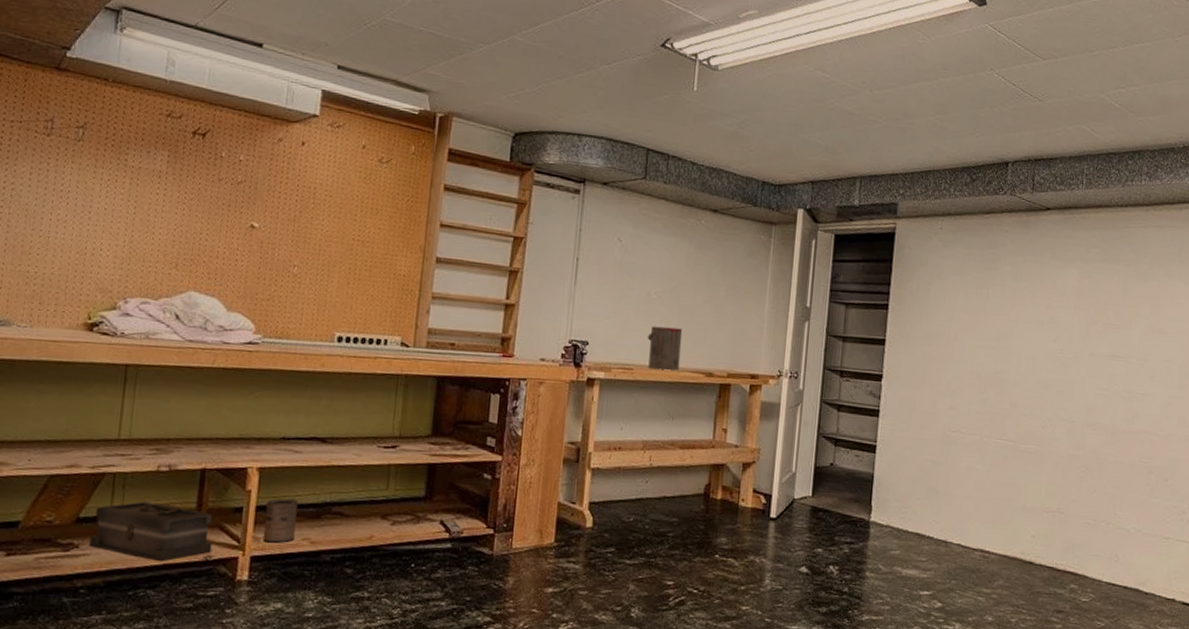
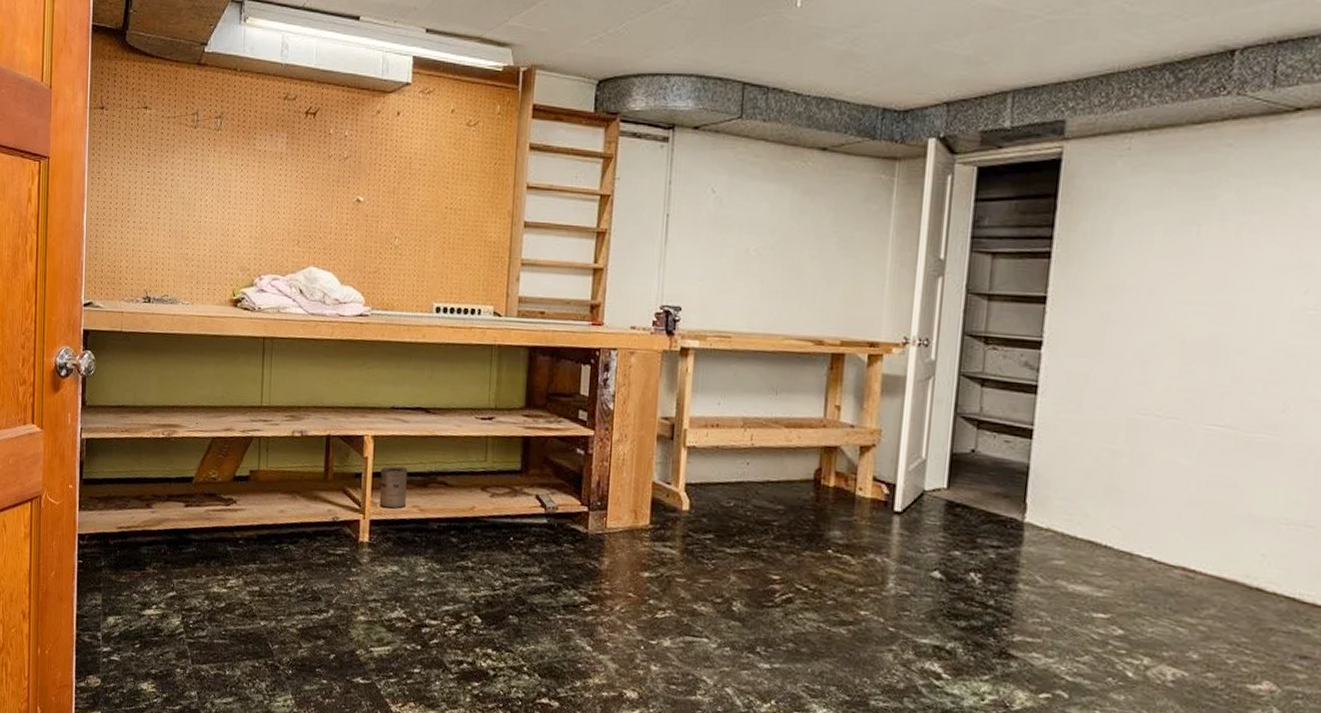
tool box: present [89,502,213,562] -> none [244,464,338,520]
paint can: present [647,326,683,370] -> none [746,287,787,338]

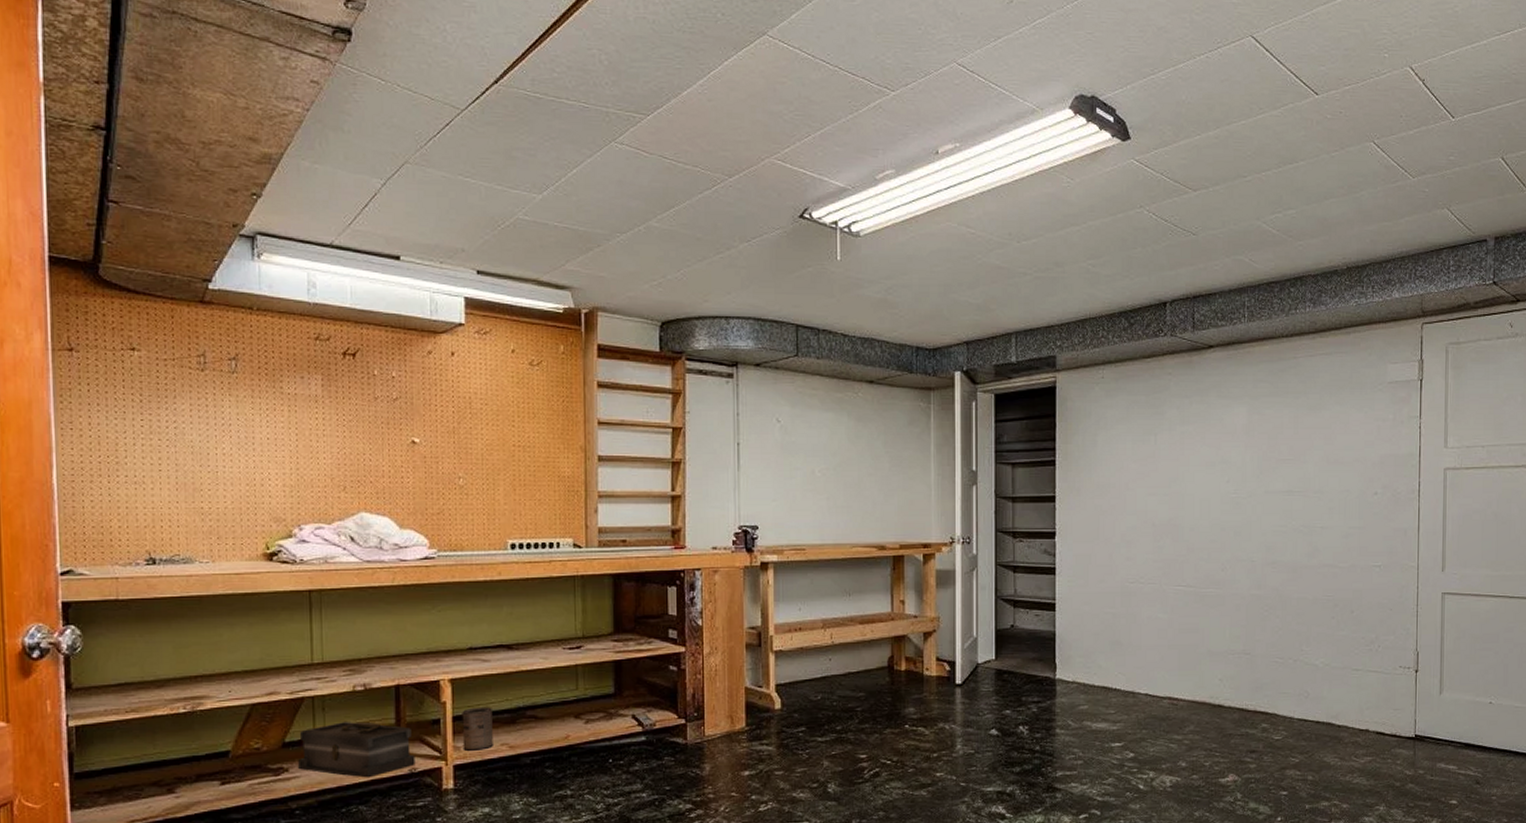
tool box: none [244,464,338,520] -> present [298,721,416,778]

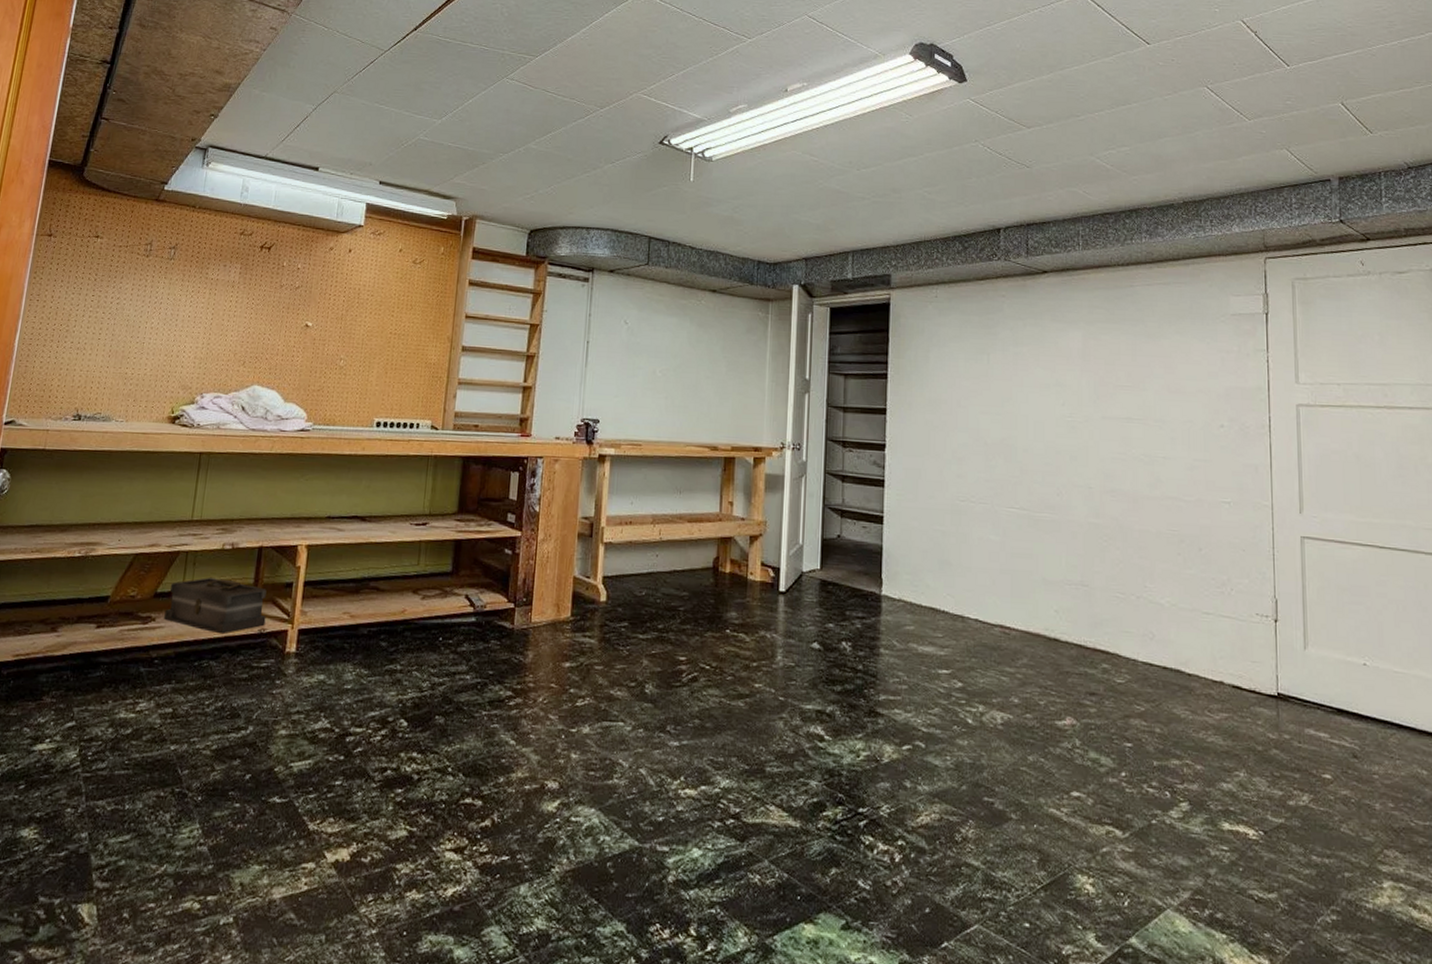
paint can: present [462,707,493,751] -> none [309,574,340,617]

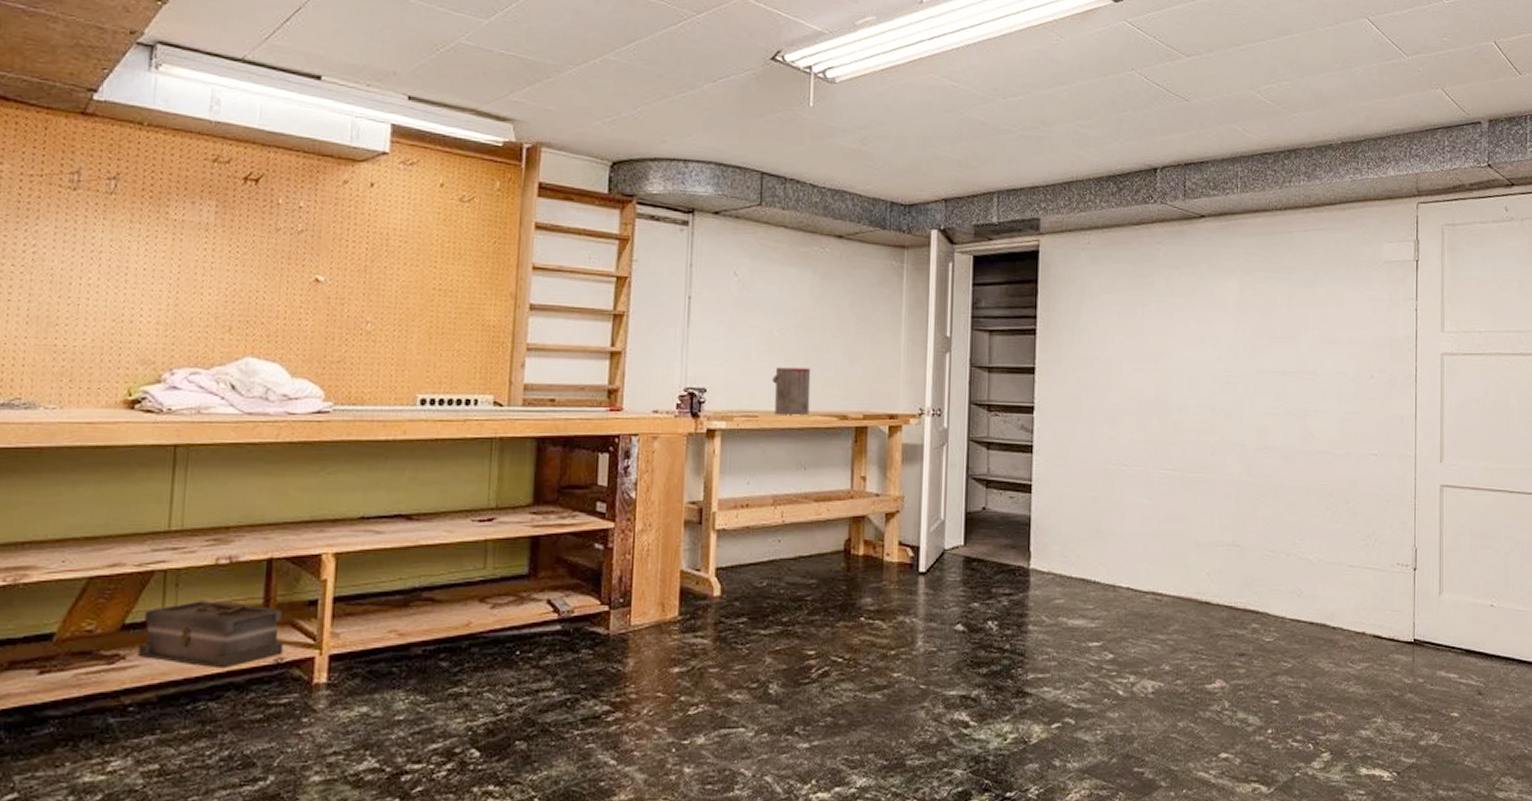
paint can: none [653,403,687,445] -> present [771,367,811,415]

